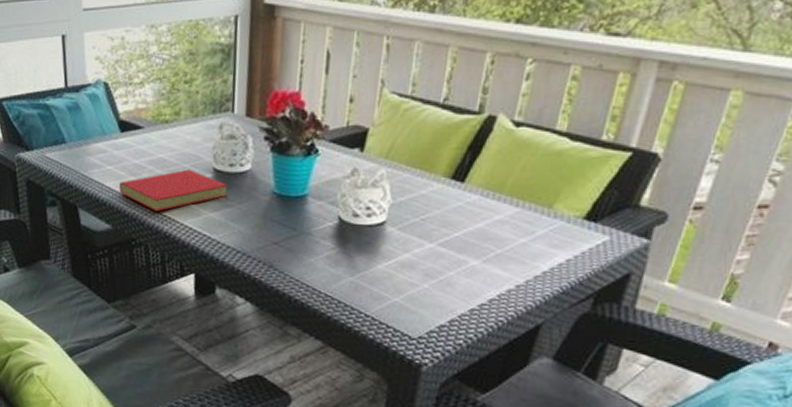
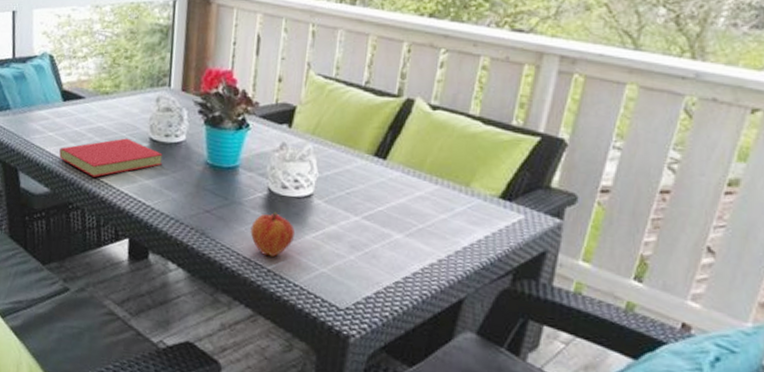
fruit: none [320,242,367,288] -> present [250,213,296,258]

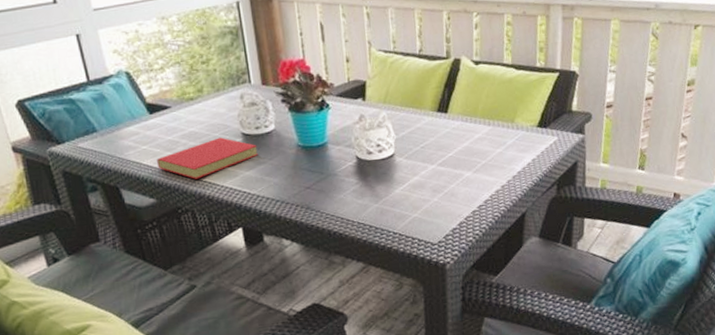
fruit: present [250,213,296,258] -> none [348,176,387,215]

